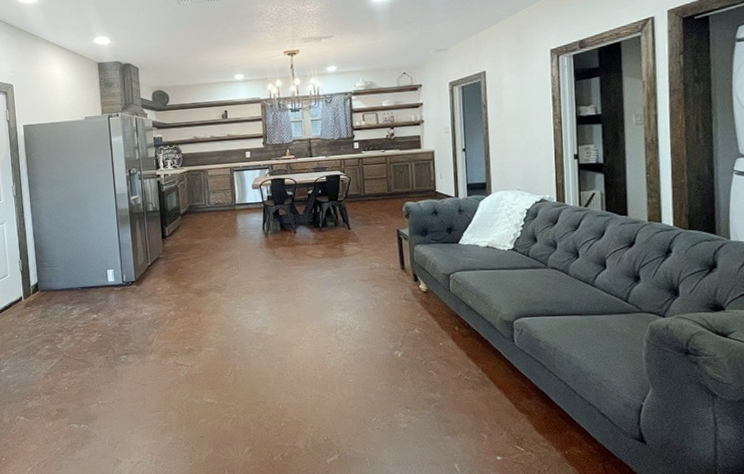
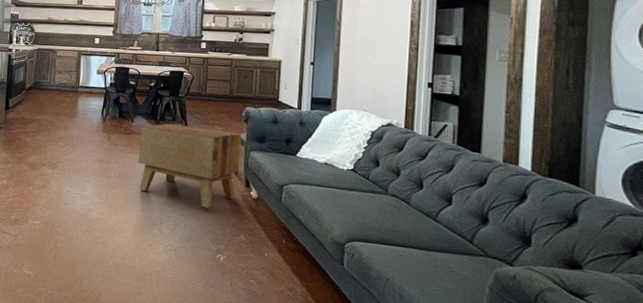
side table: none [304,228,406,308] -> present [138,124,242,208]

